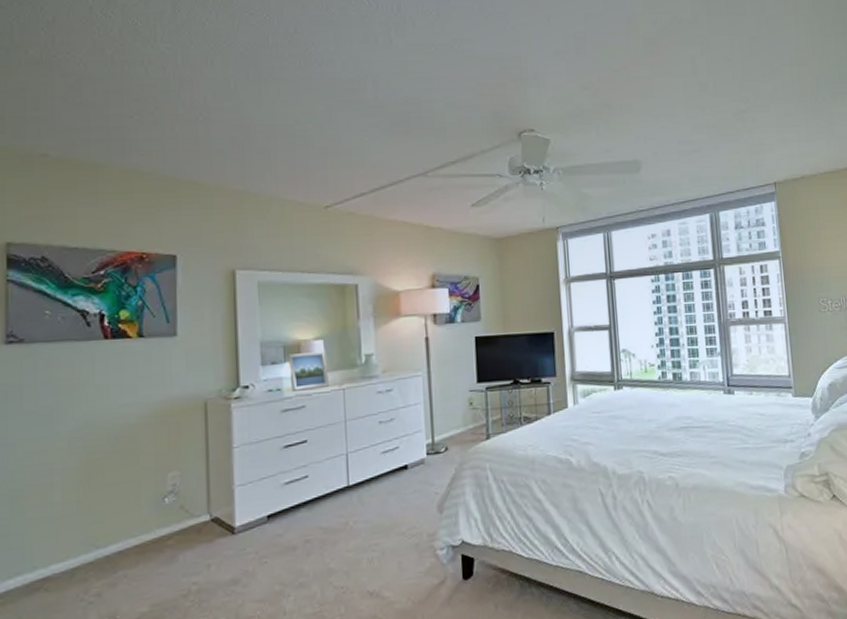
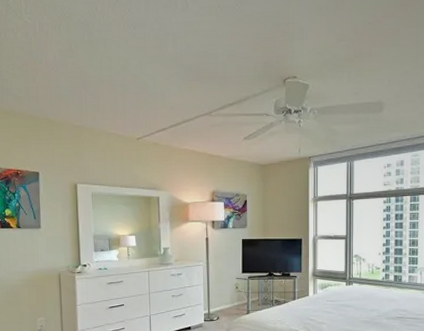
picture frame: present [287,352,329,393] -> none [111,244,138,271]

